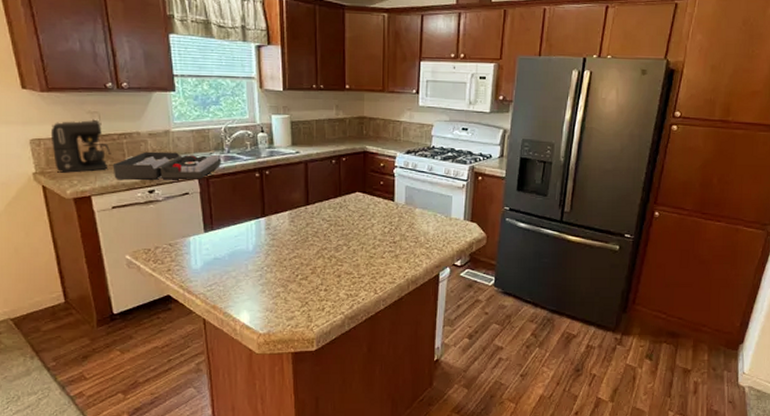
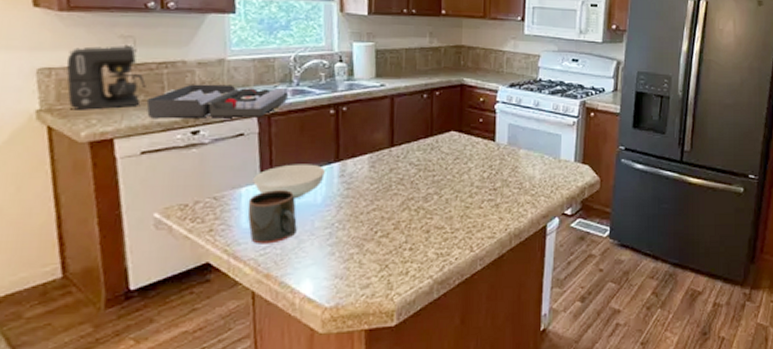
mug: none [196,239,234,282] -> present [247,190,297,244]
bowl: none [198,218,254,247] -> present [253,164,325,199]

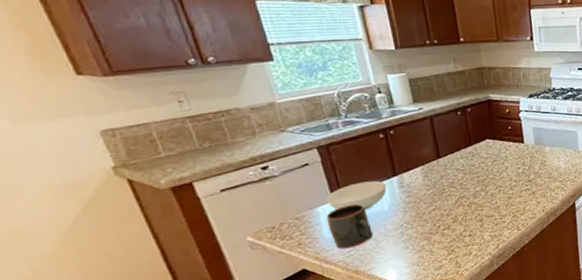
coffee maker: present [66,46,146,110] -> none [126,101,209,163]
tool set: present [146,84,288,119] -> none [212,122,340,162]

